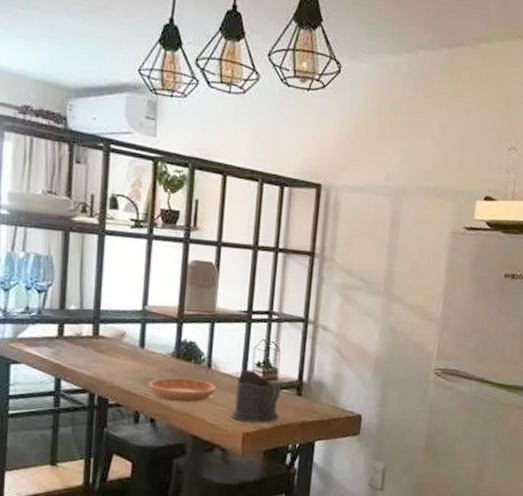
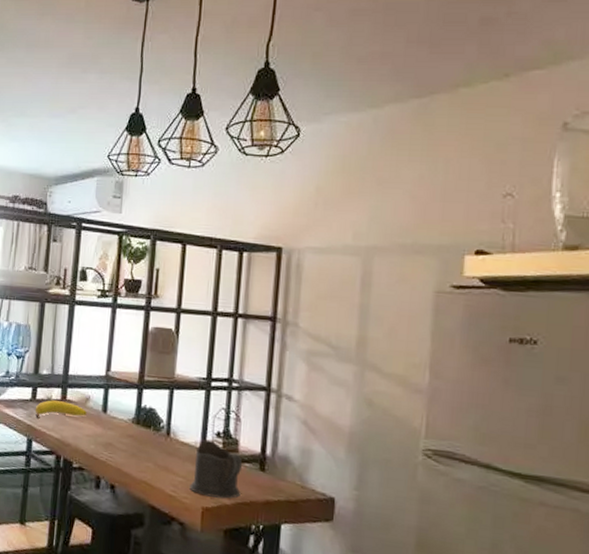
fruit: none [62,337,122,356] -> present [35,400,87,418]
saucer: present [149,377,216,403] -> none [110,443,175,471]

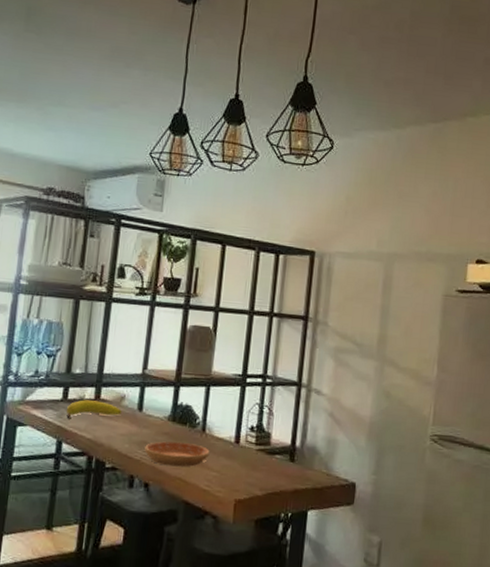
saucer: none [110,443,175,471] -> present [144,441,210,467]
cup: present [190,439,243,499] -> none [223,434,274,490]

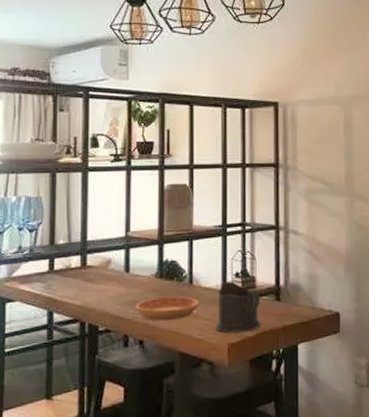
fruit: present [66,400,122,419] -> none [53,268,109,289]
cup: none [223,434,274,490] -> present [215,281,261,333]

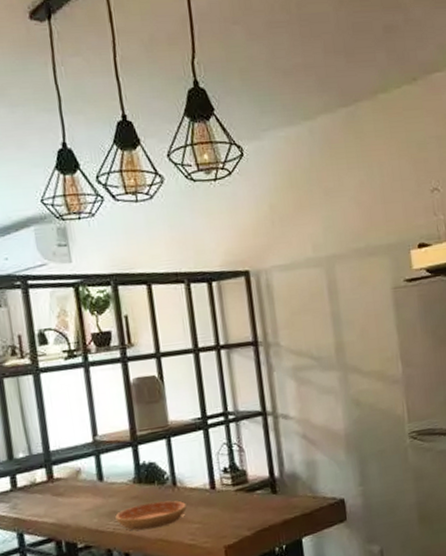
cup: present [215,281,261,333] -> none [206,478,259,535]

